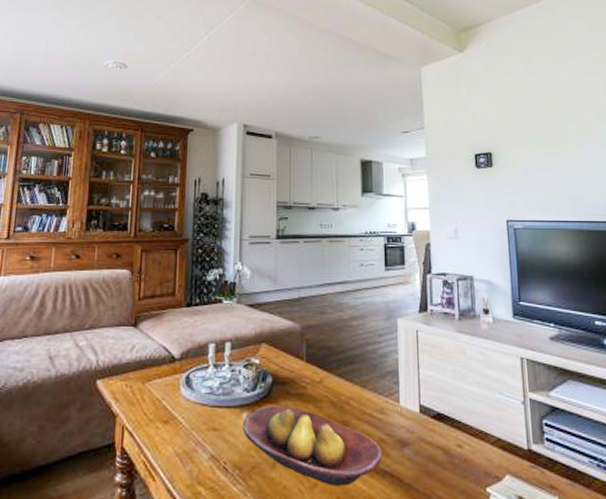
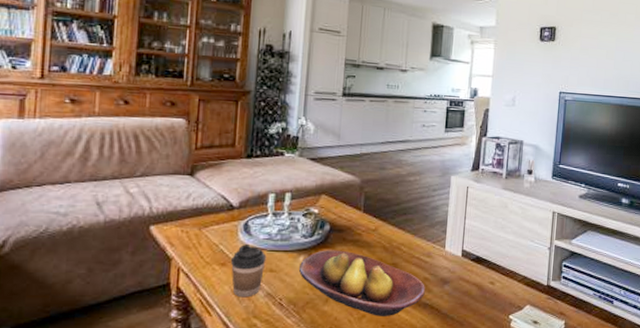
coffee cup: none [174,400,209,460] -> present [231,245,267,298]

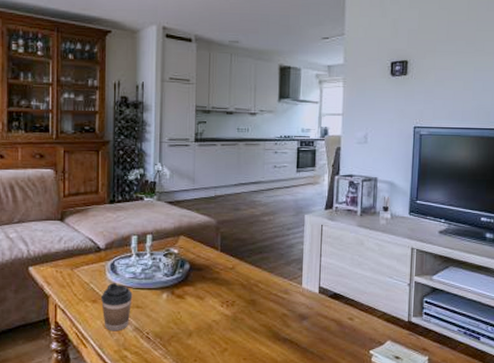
fruit bowl: present [298,250,425,316] -> none [162,287,284,350]

